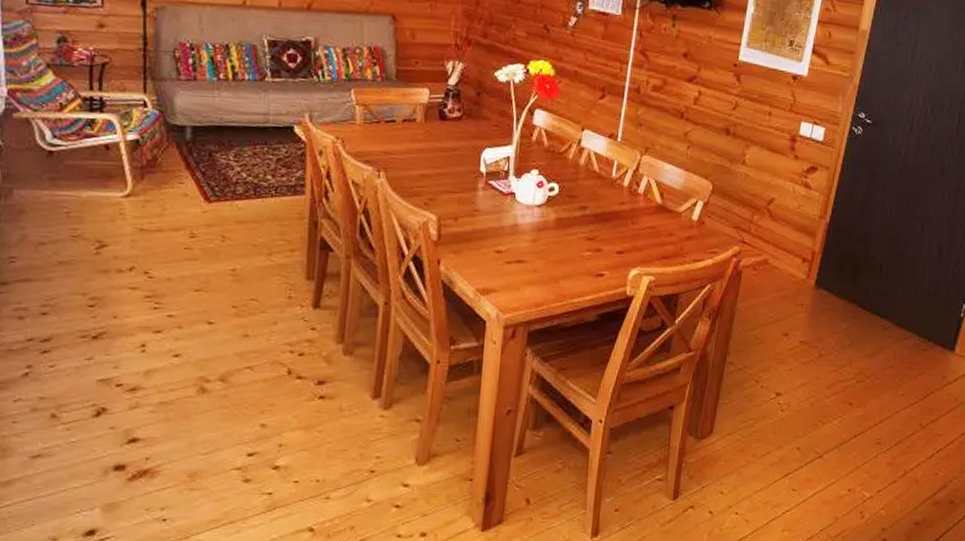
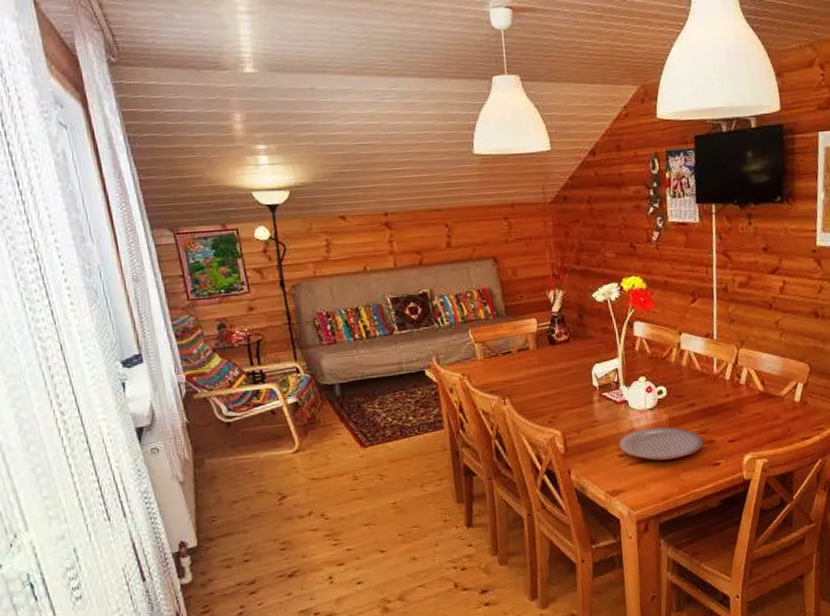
plate: none [498,225,590,263] -> present [618,426,704,461]

